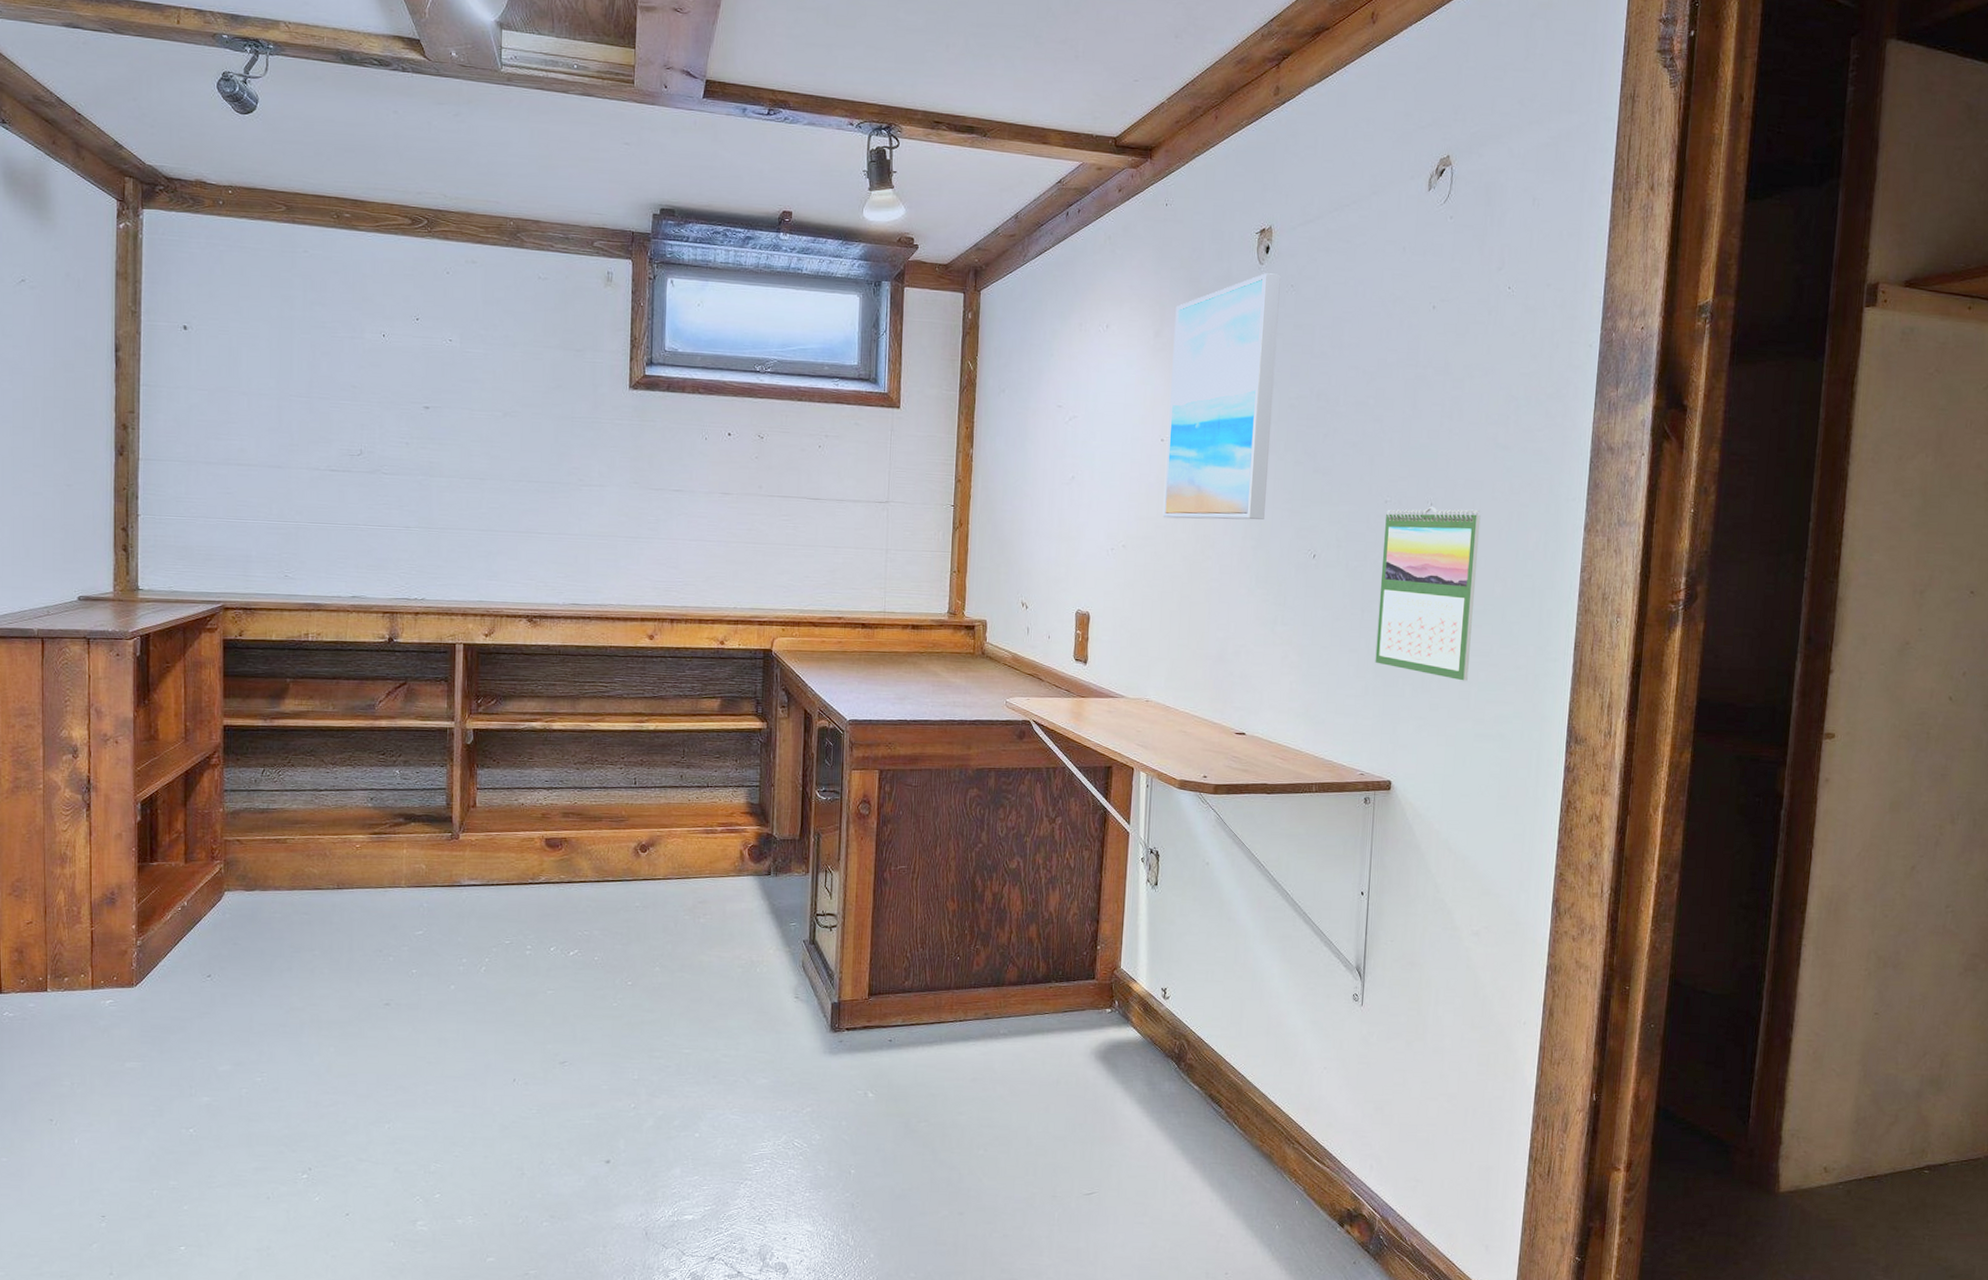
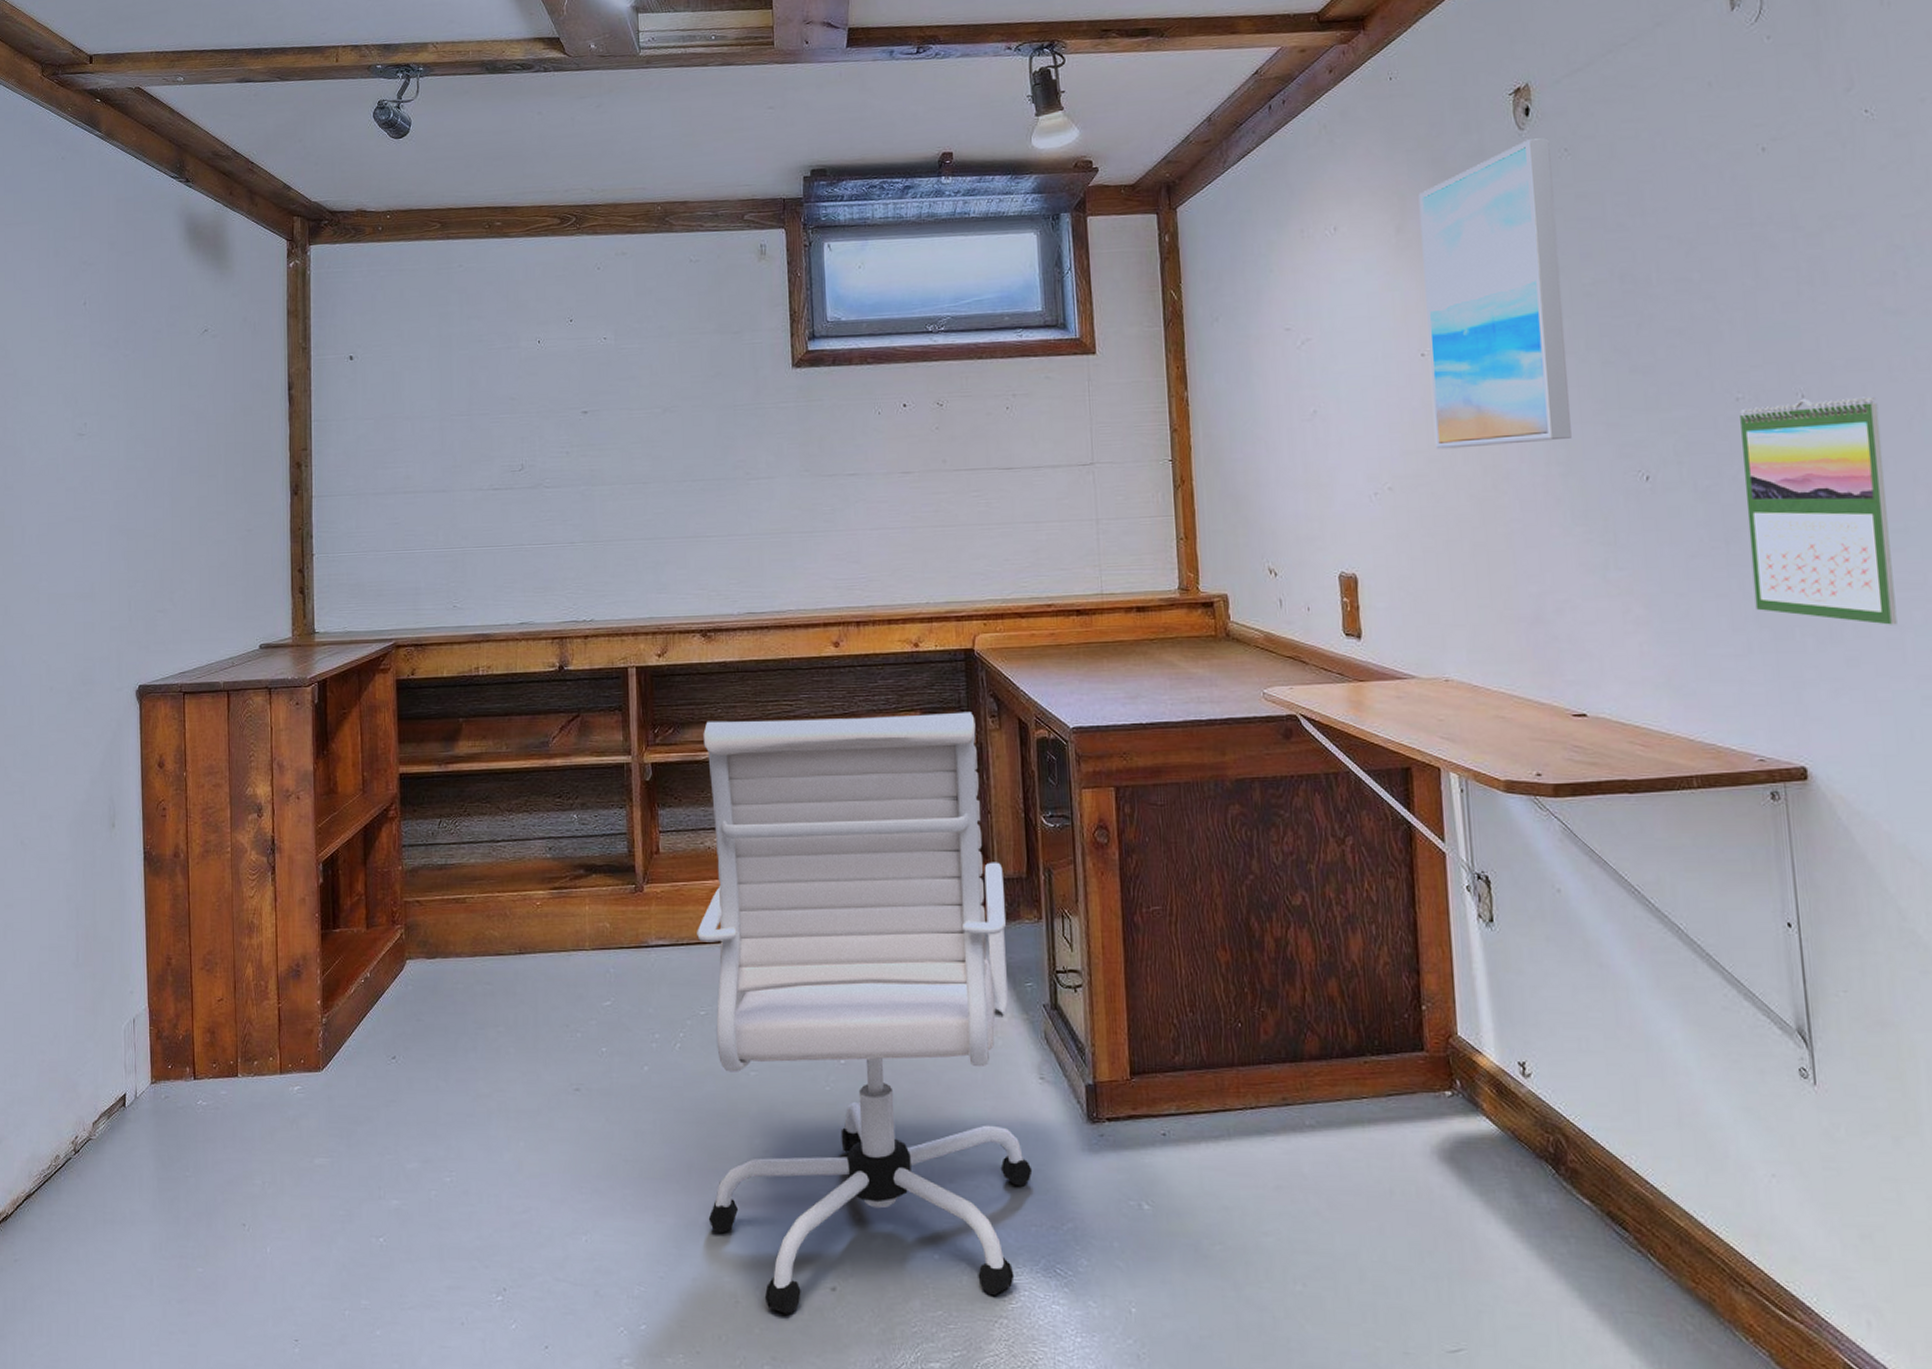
office chair: none [501,695,782,1182] -> present [697,712,1033,1314]

